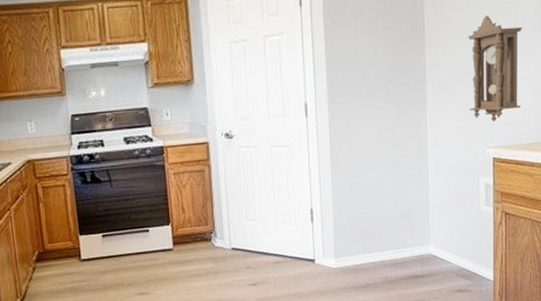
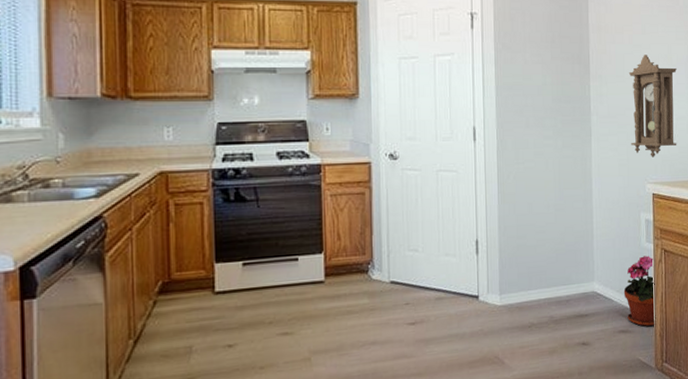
potted plant: none [461,218,495,287] -> present [623,255,656,327]

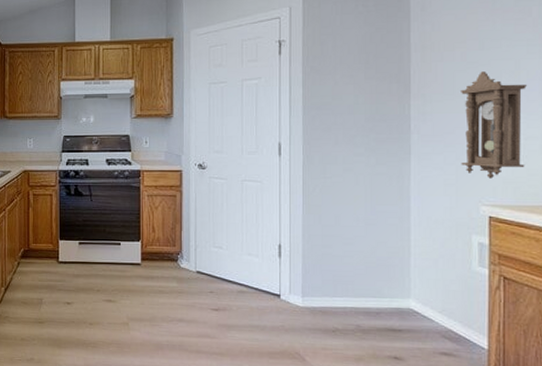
potted plant: present [623,255,656,327] -> none [447,280,490,355]

